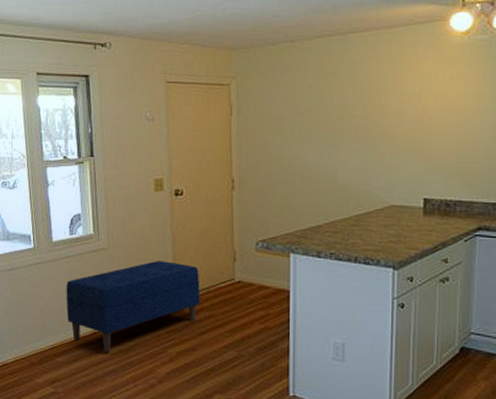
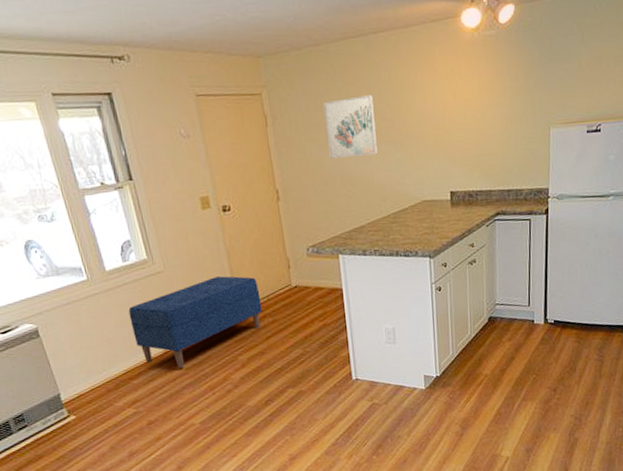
wall art: none [291,92,345,152] -> present [323,95,377,158]

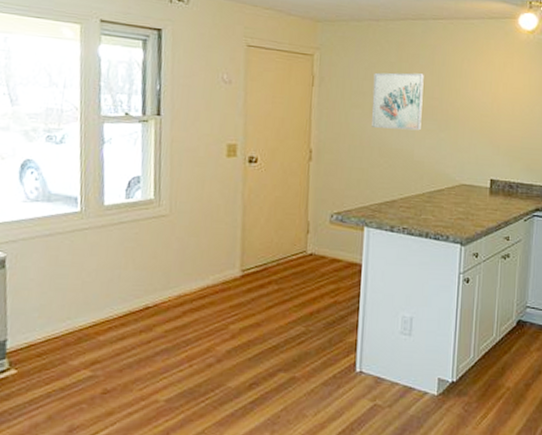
bench: present [128,276,262,369] -> none [115,230,270,330]

